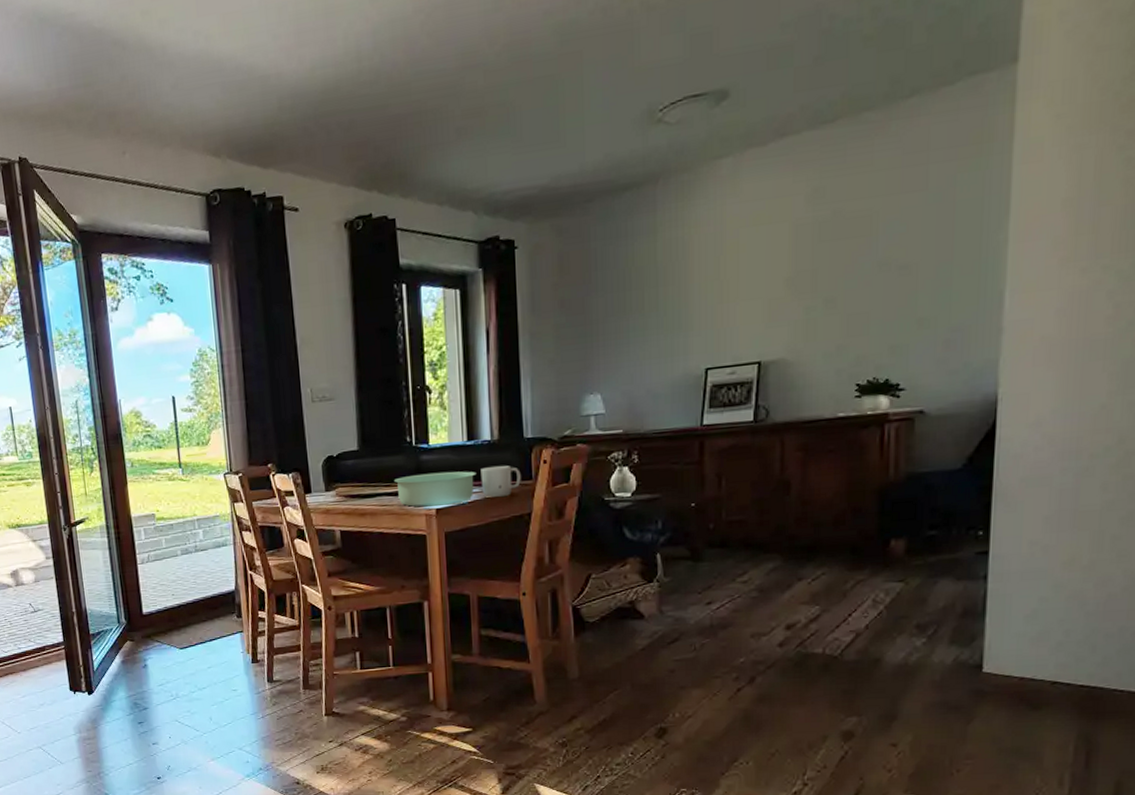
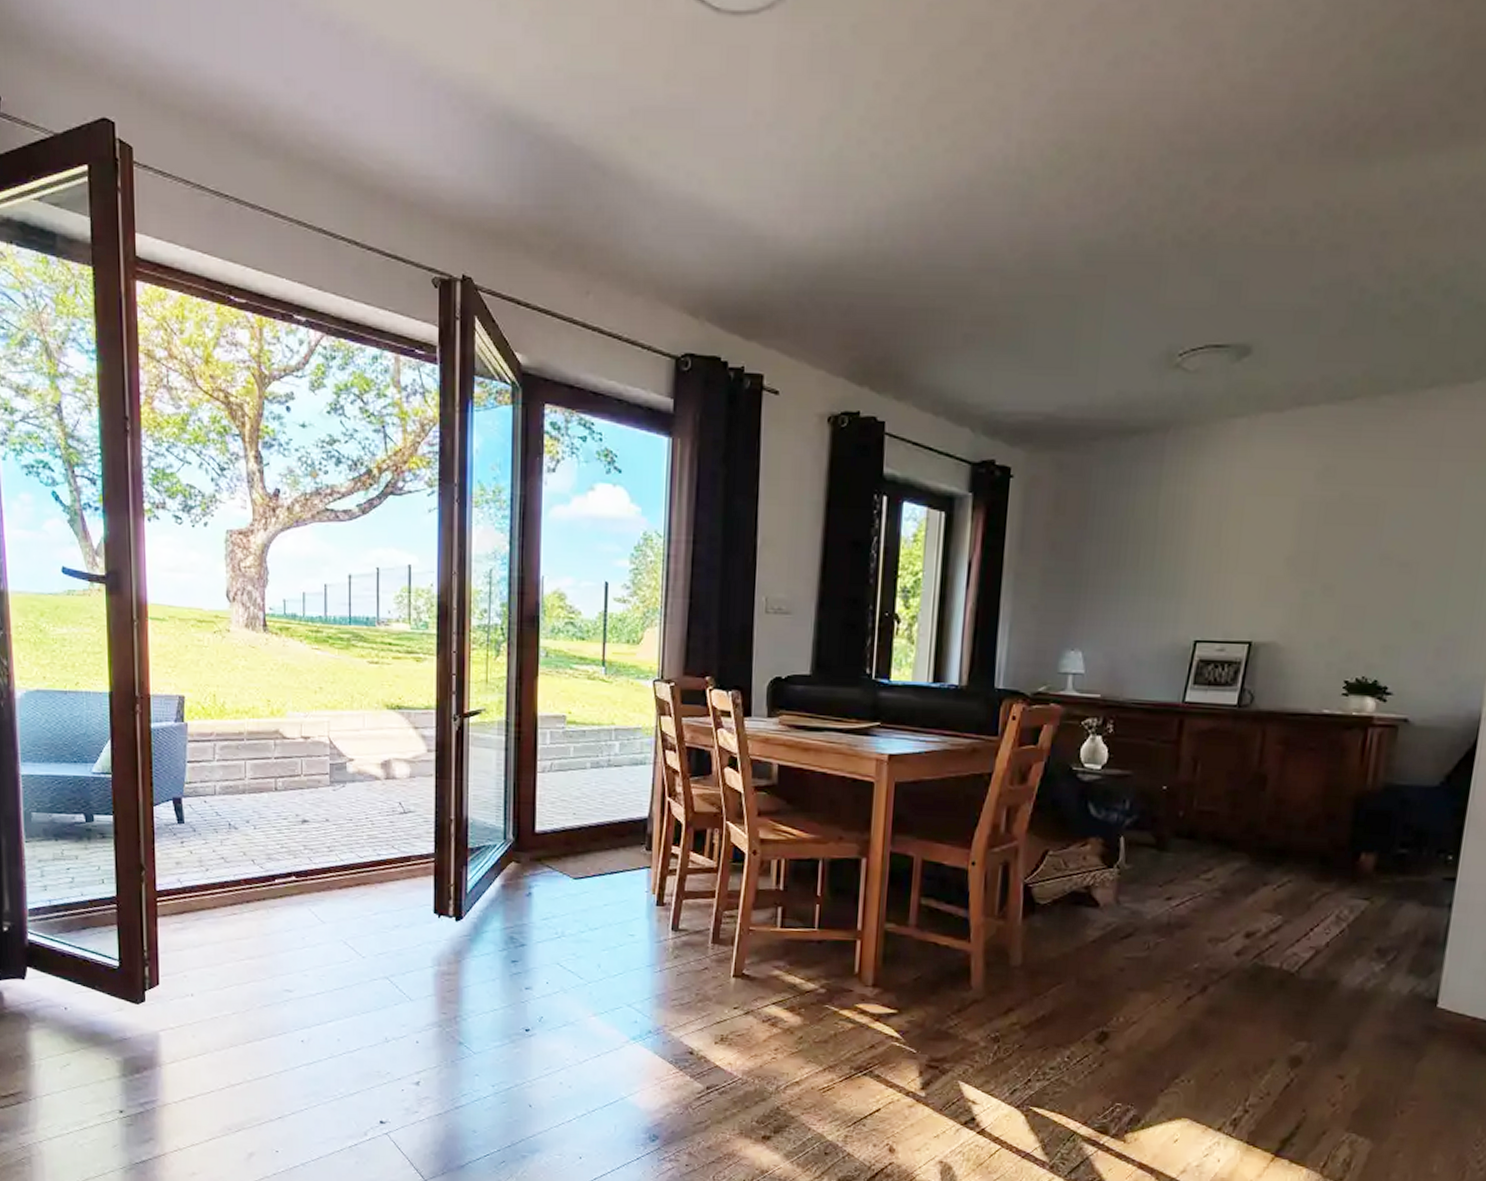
bowl: present [393,471,477,507] -> none [845,712,938,752]
mug: present [480,465,521,498] -> none [941,714,986,750]

